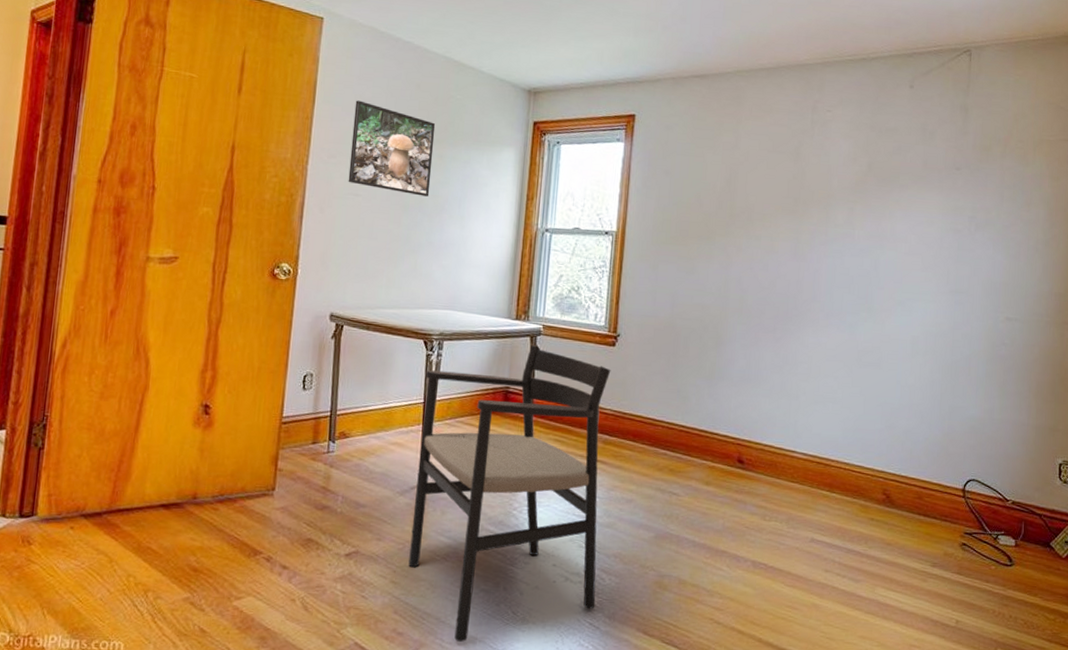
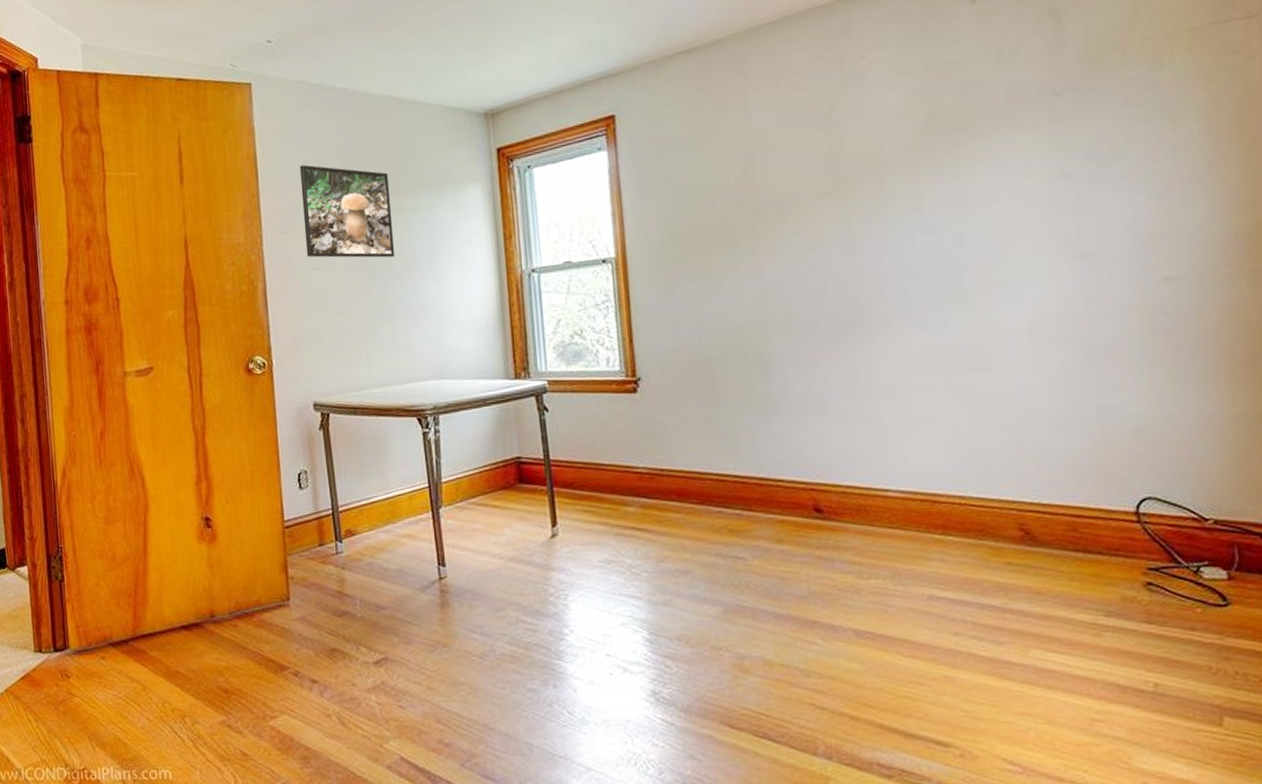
chair: present [408,345,611,642] -> none [425,405,665,749]

